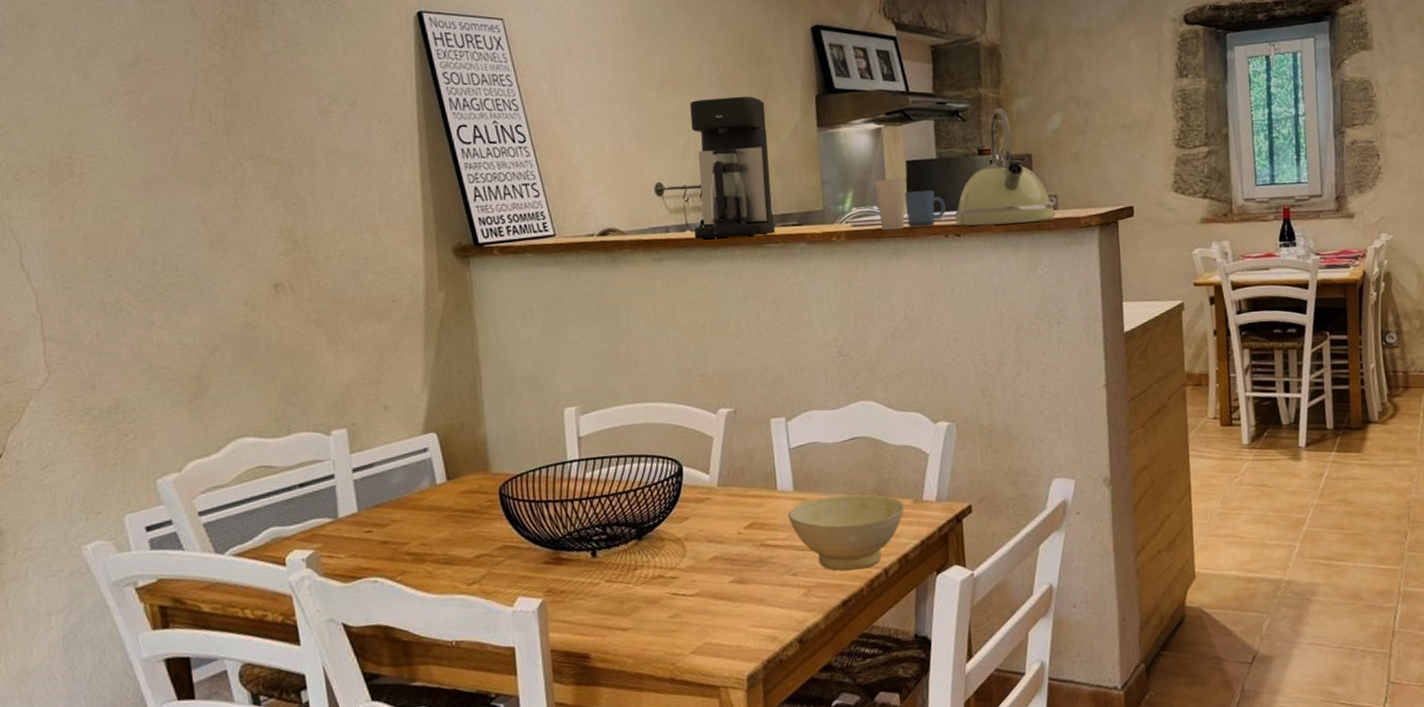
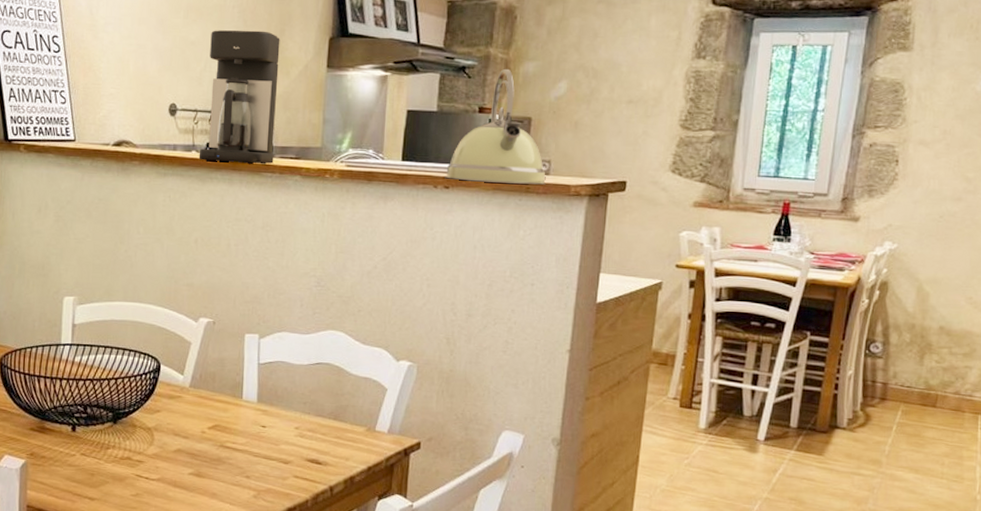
bowl: present [788,494,905,571] -> none [249,412,358,483]
cup: present [874,178,905,231] -> none [373,124,403,175]
mug: present [904,189,946,228] -> none [399,140,439,177]

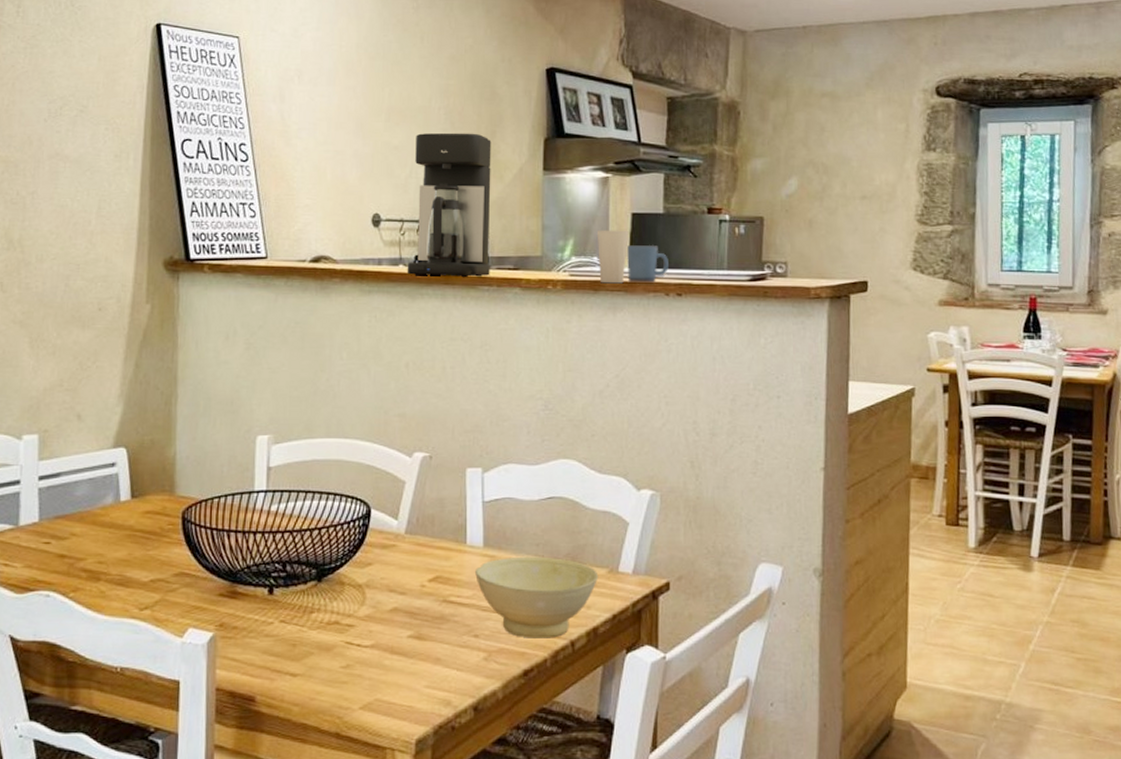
bowl: none [249,412,358,483] -> present [475,556,599,638]
cup: none [373,124,403,175] -> present [596,230,629,284]
mug: none [399,140,439,177] -> present [626,244,669,284]
kettle: present [445,68,547,186] -> none [676,166,785,289]

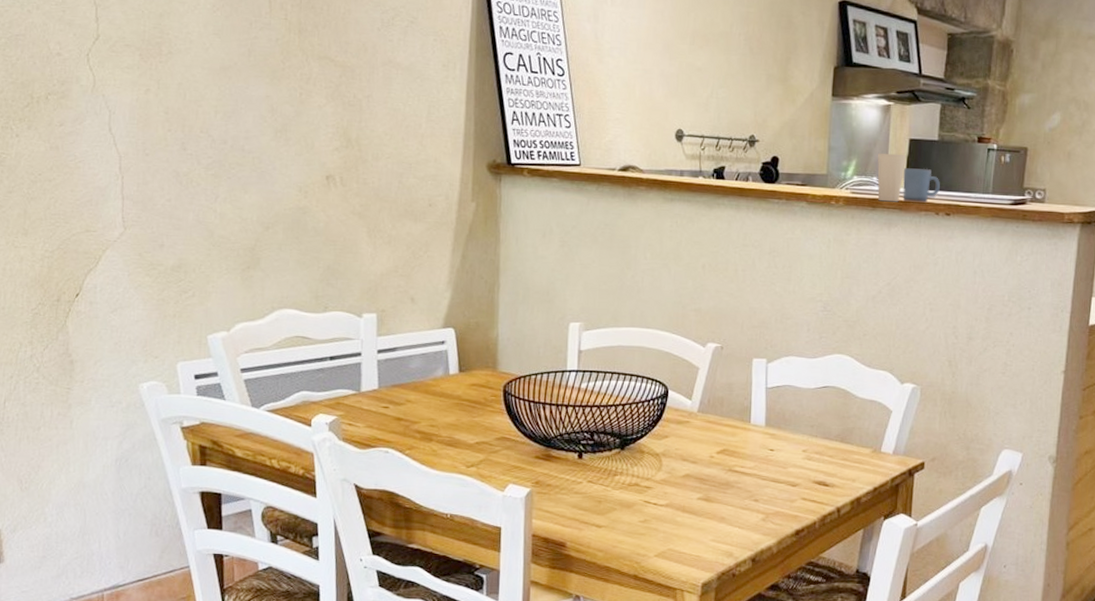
coffee maker: present [407,132,491,278] -> none [705,57,786,191]
bowl: present [475,556,599,638] -> none [757,435,864,505]

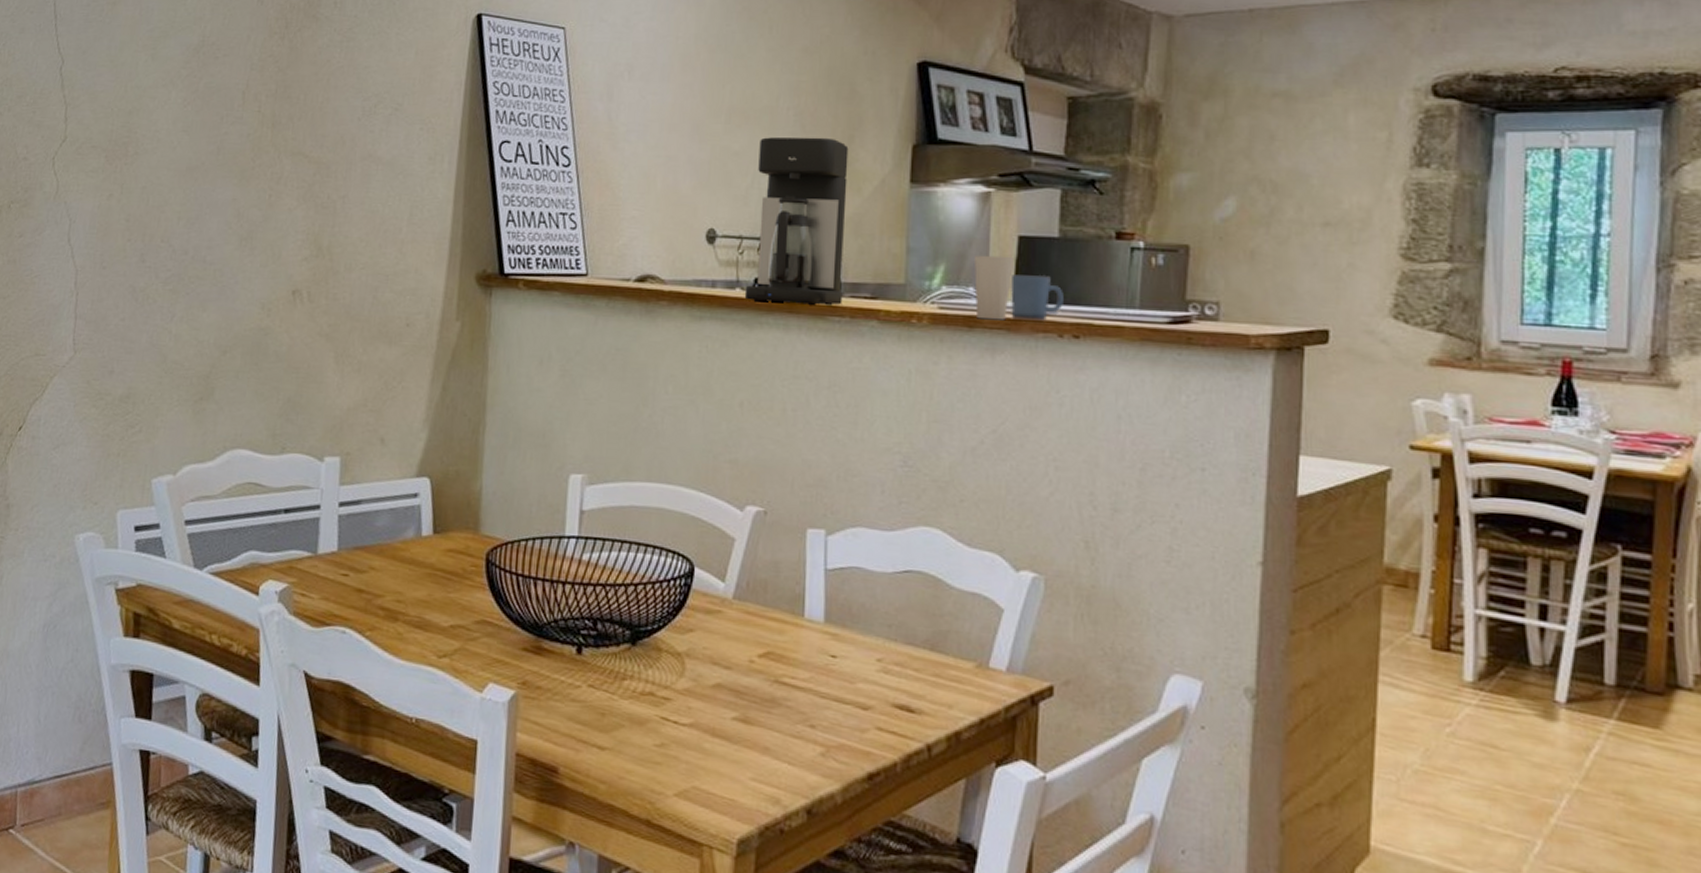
coffee maker: none [705,57,786,191] -> present [744,136,849,306]

